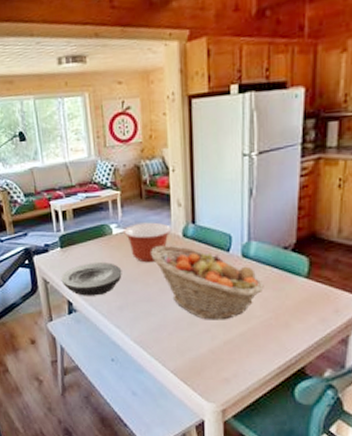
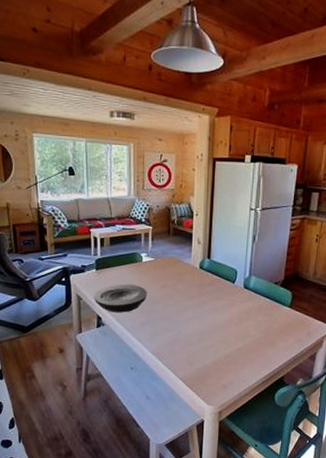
mixing bowl: present [124,222,172,263] -> none [152,254,192,288]
fruit basket: present [151,245,264,320] -> none [173,274,258,338]

